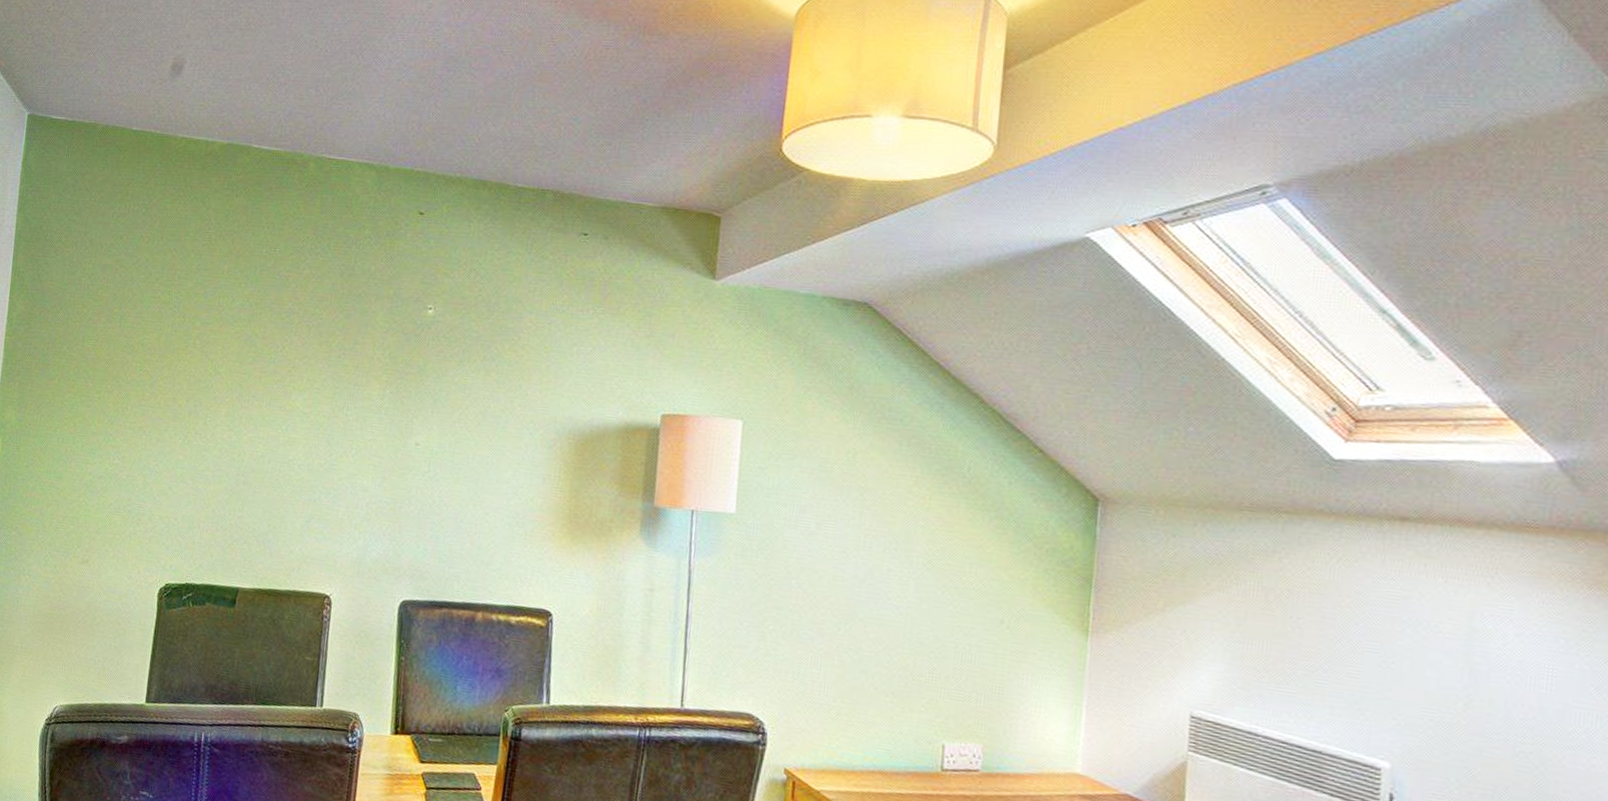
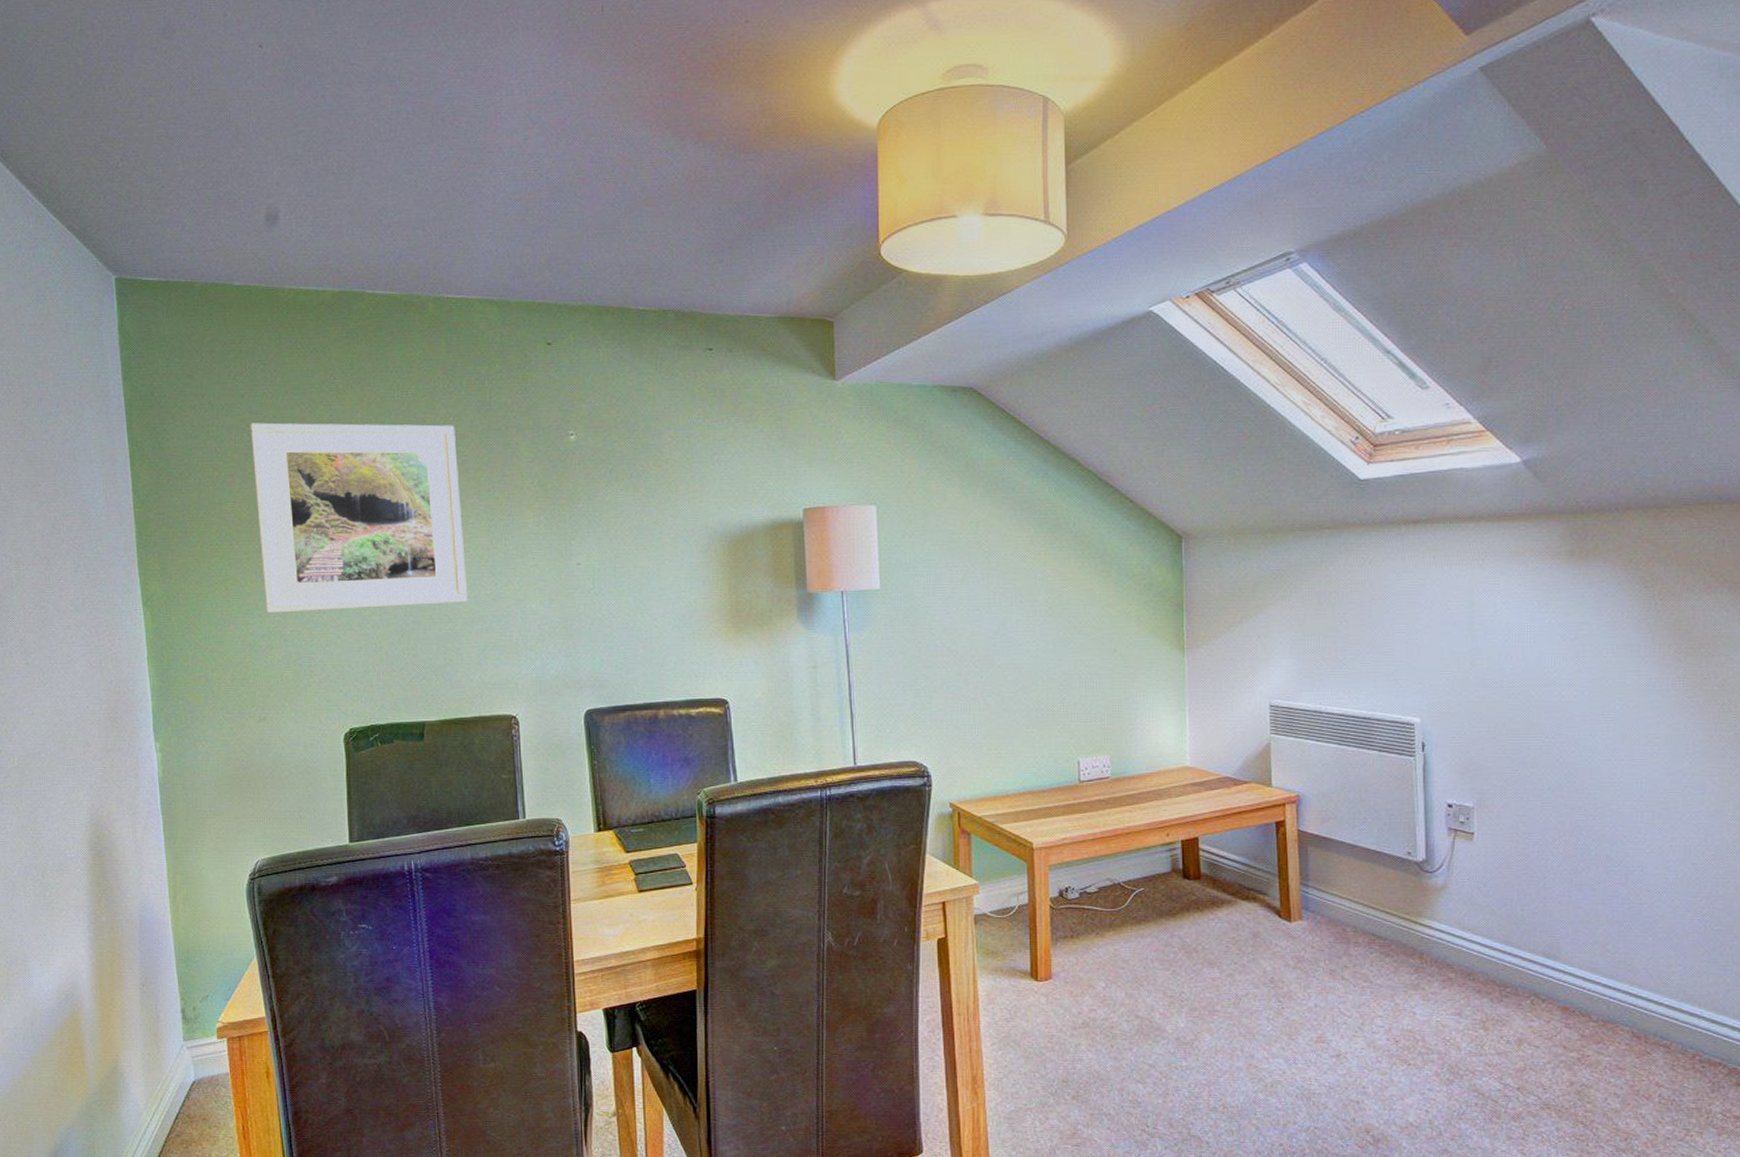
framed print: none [107,264,316,470] -> present [250,422,467,613]

